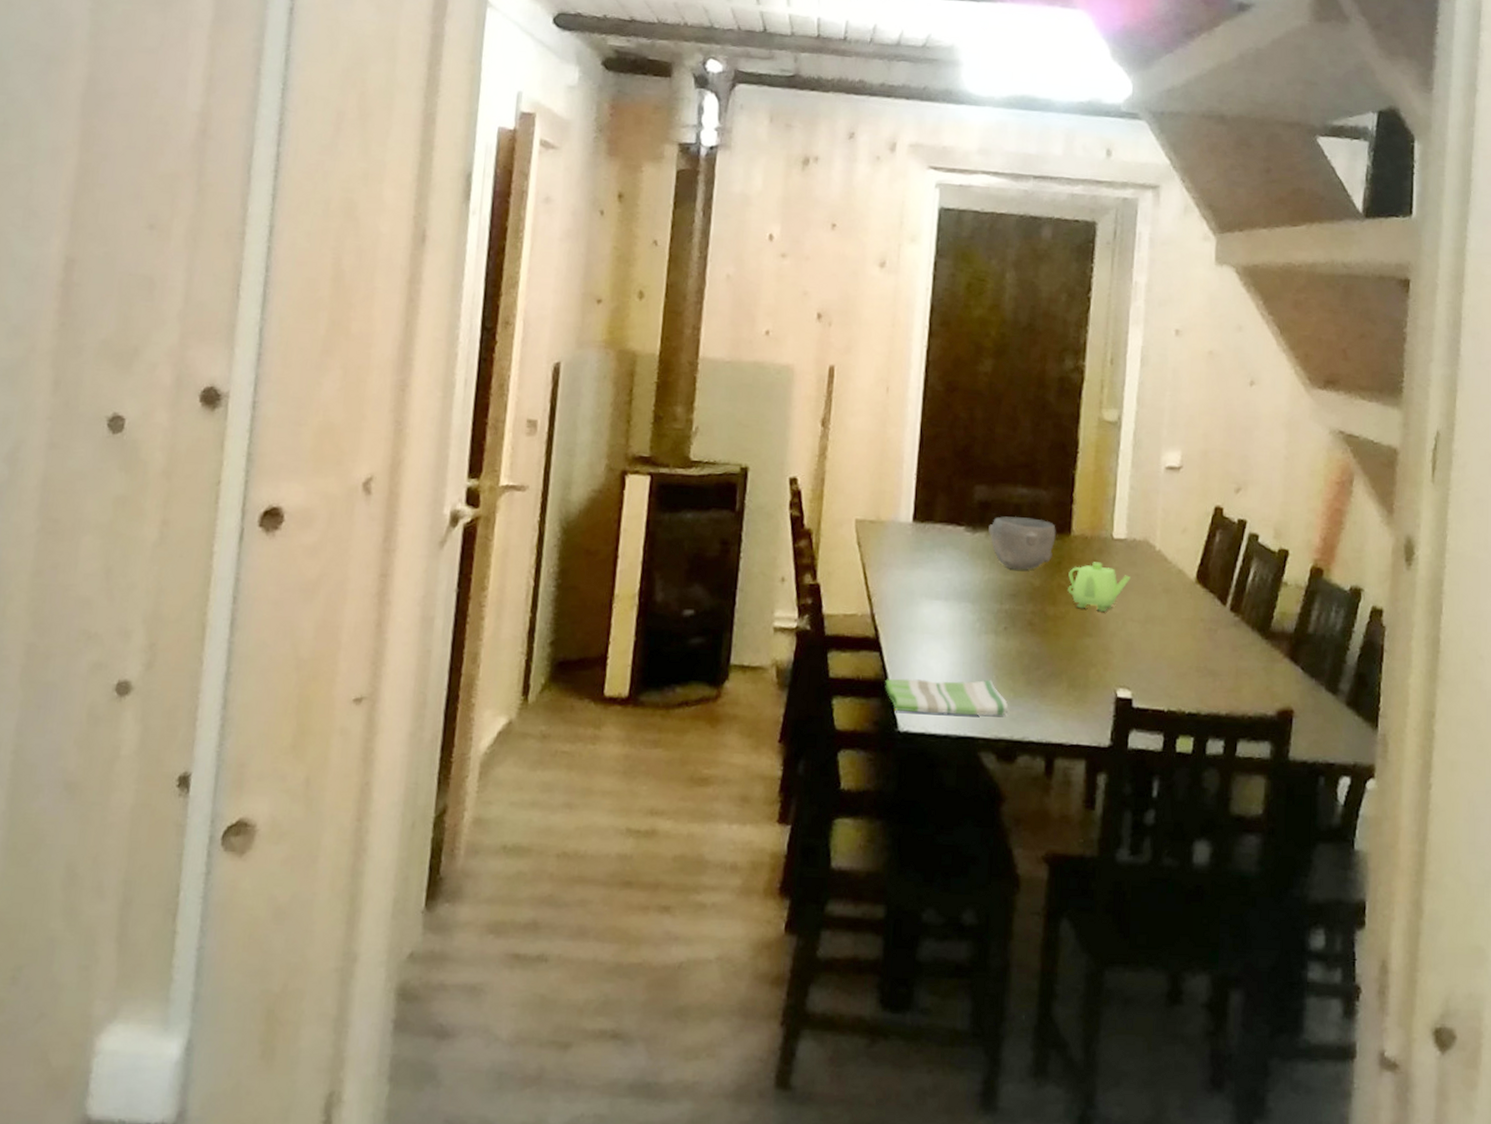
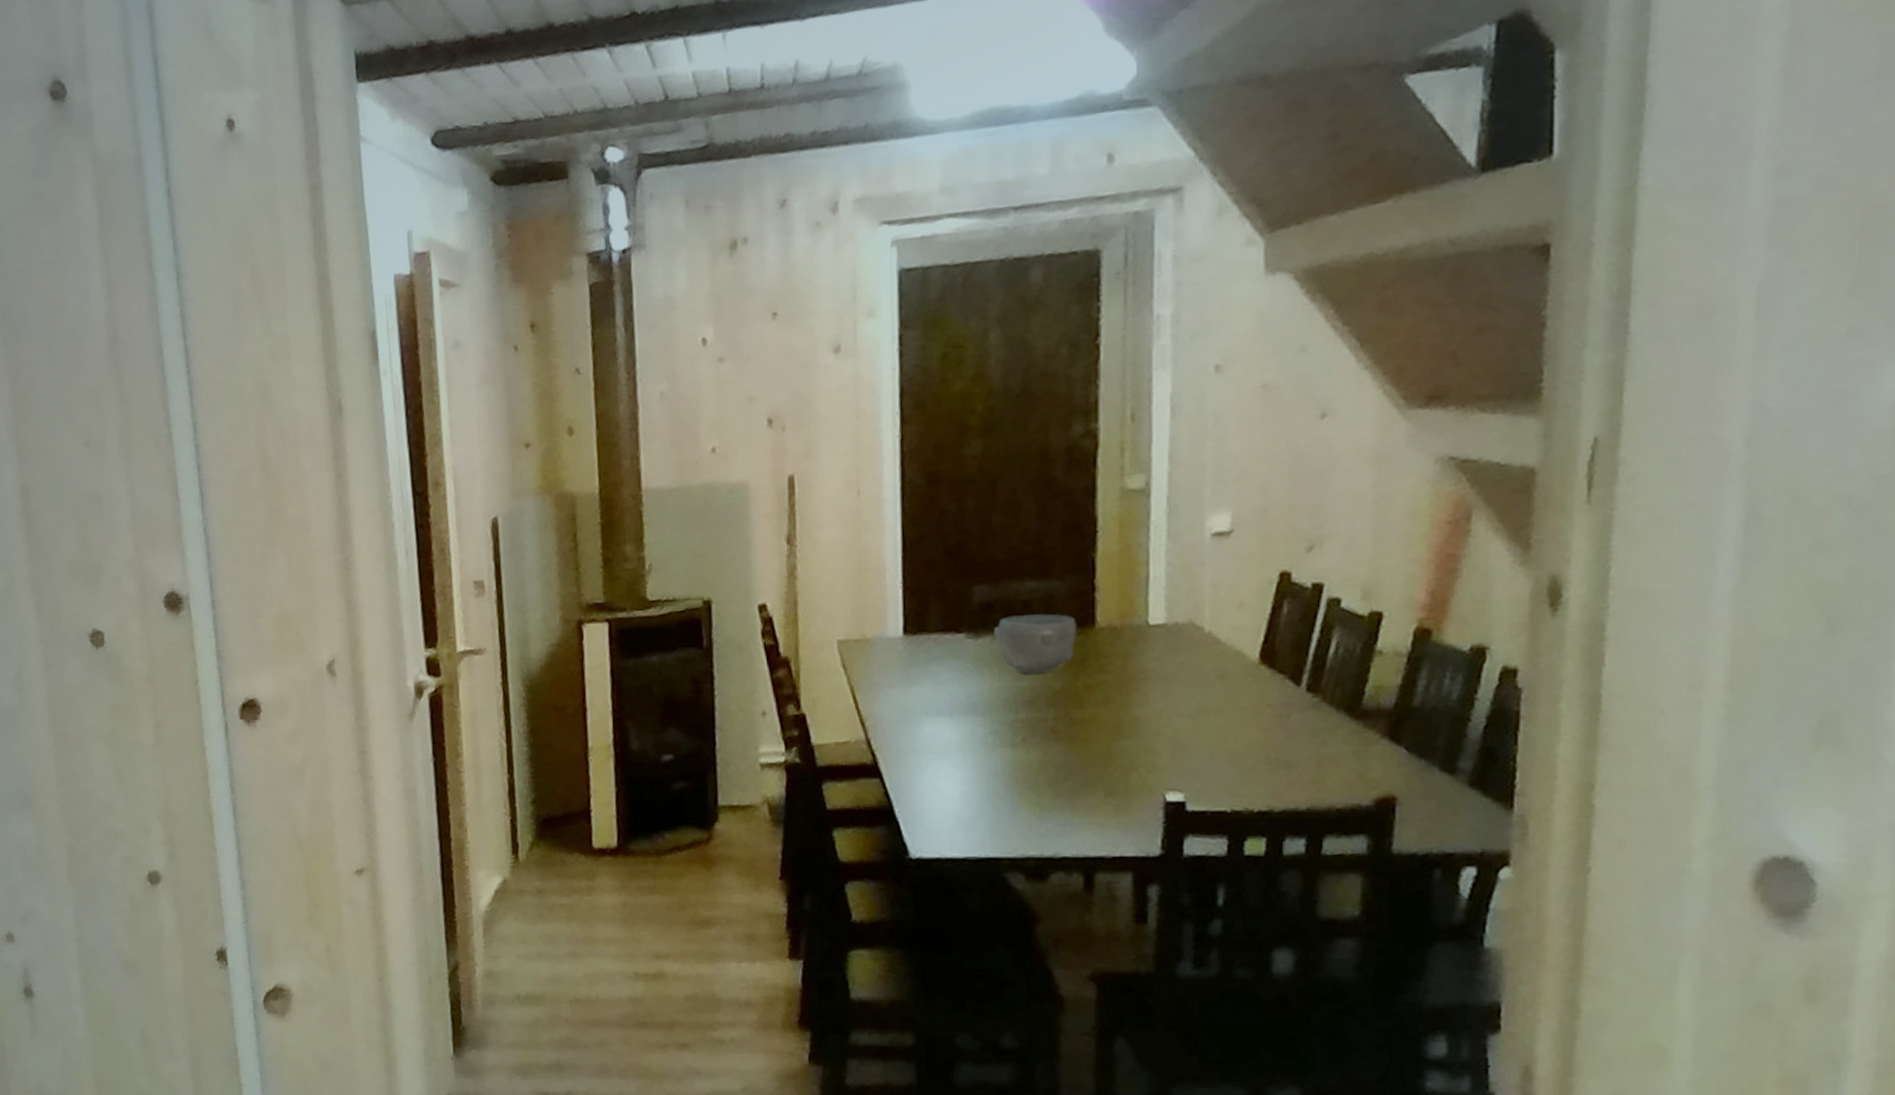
dish towel: present [885,678,1009,716] -> none [890,795,1036,838]
teapot: present [1068,562,1131,612] -> none [1096,654,1174,709]

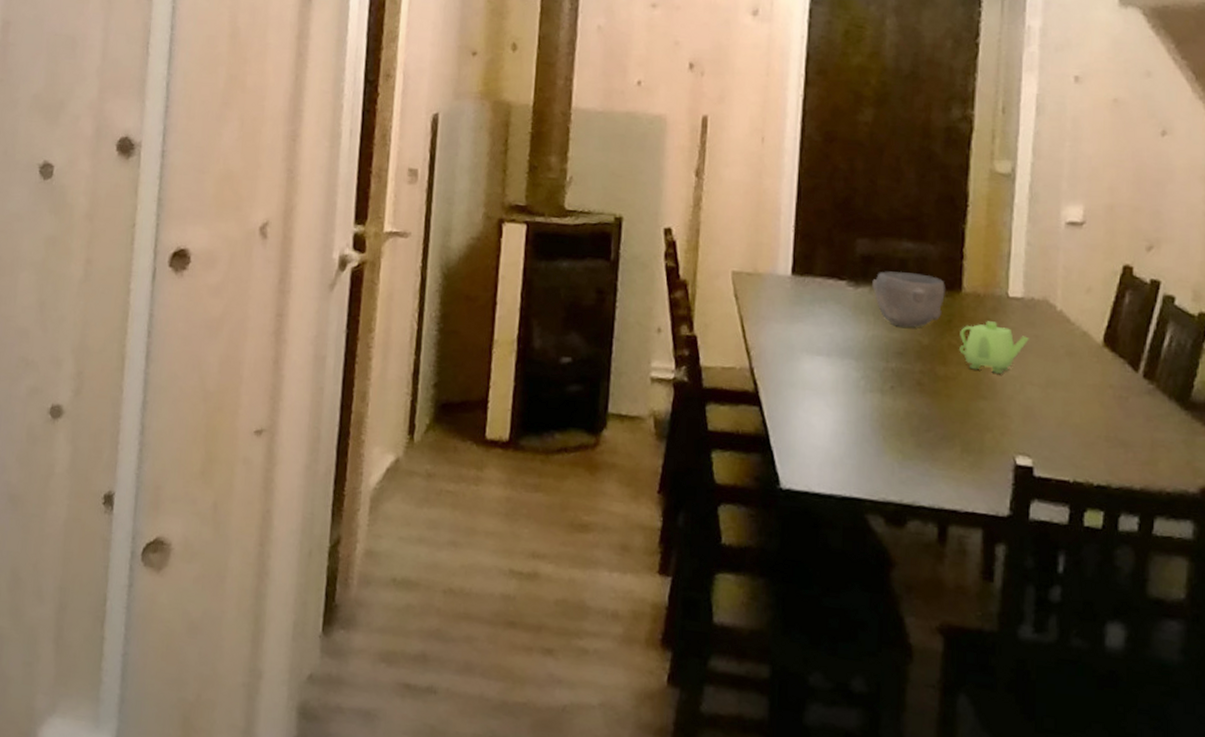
teapot: none [1096,654,1174,709] -> present [959,321,1029,374]

